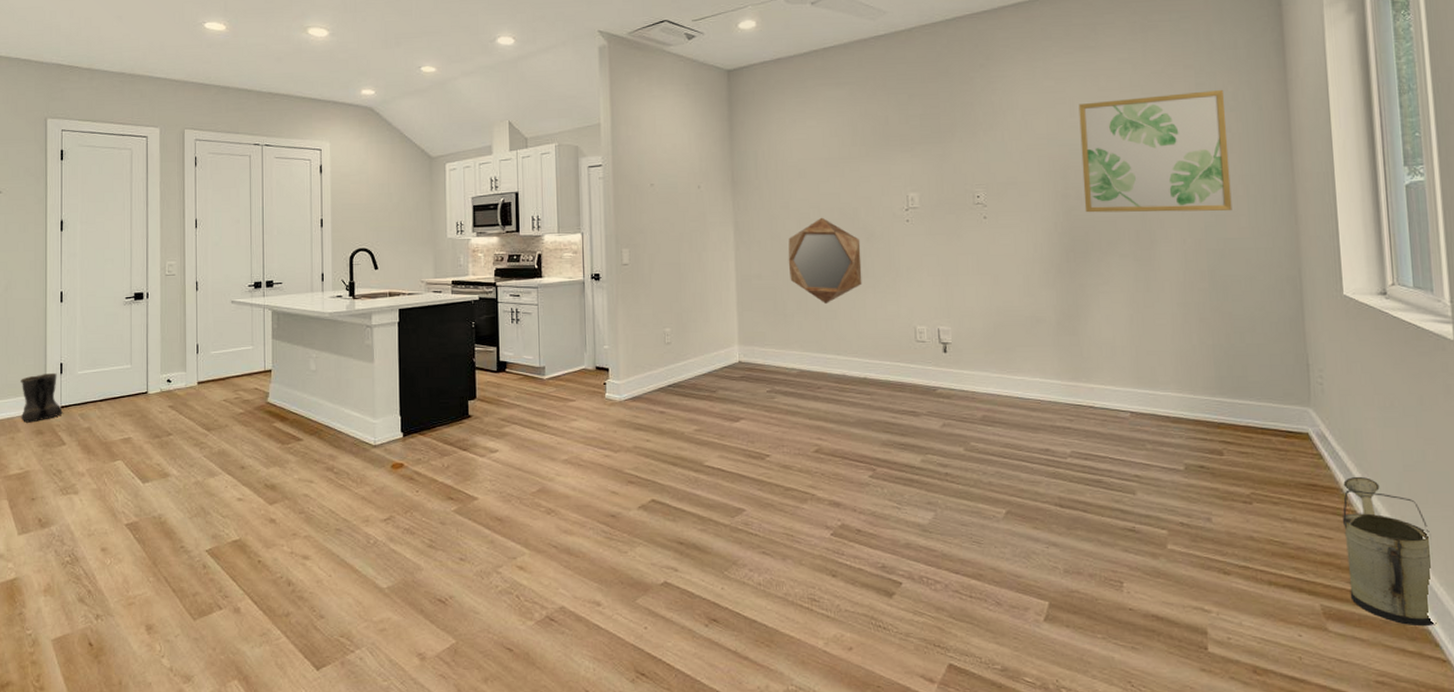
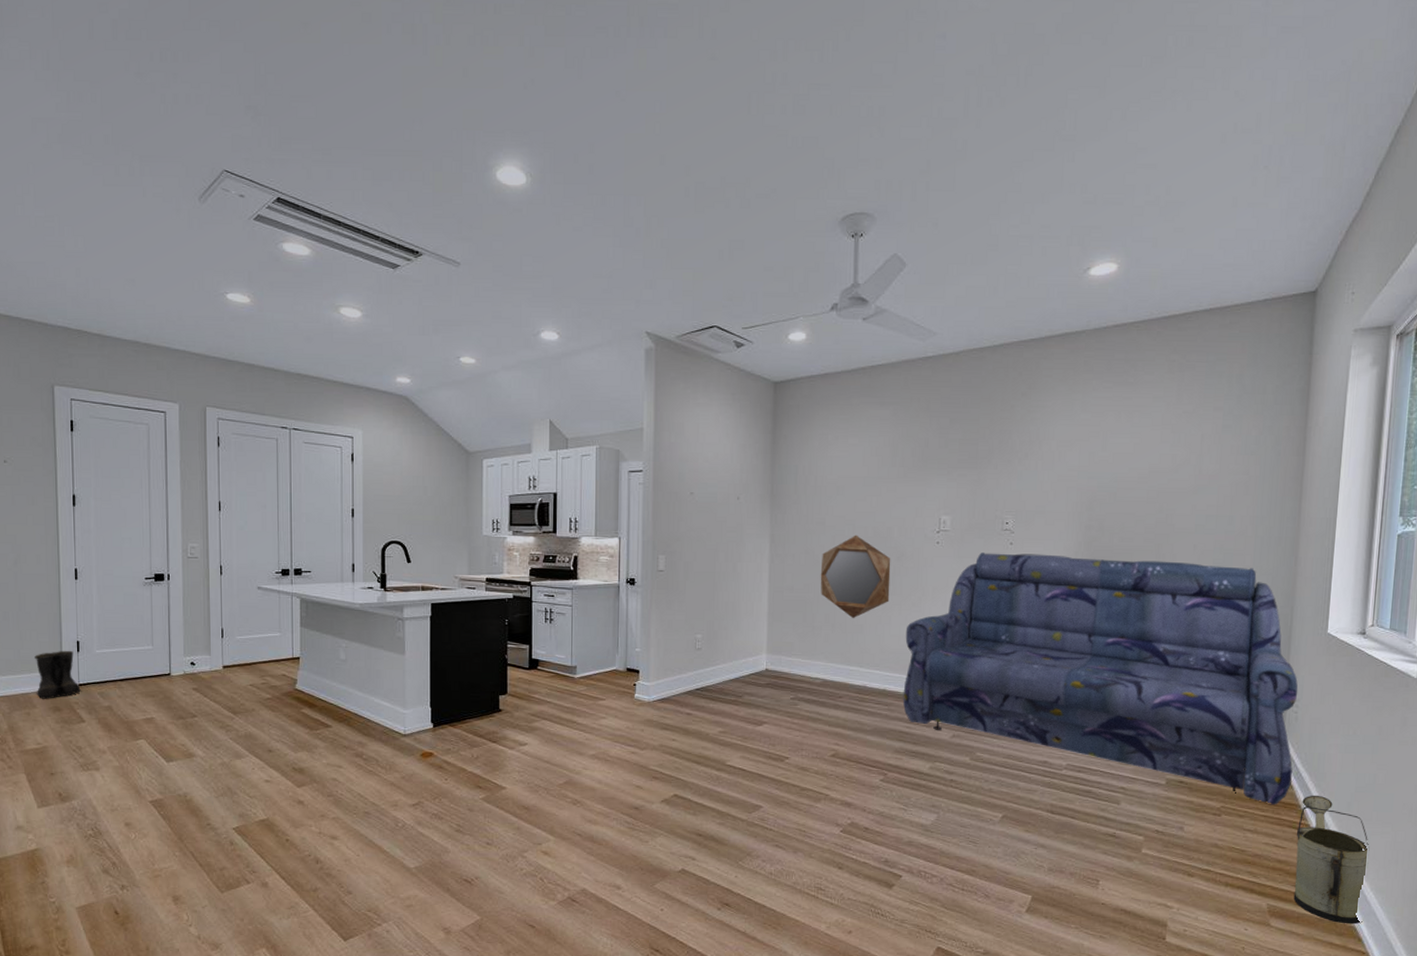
sofa: none [882,226,1328,490] -> present [902,553,1298,805]
wall art: present [1078,89,1232,213] -> none [1105,432,1247,550]

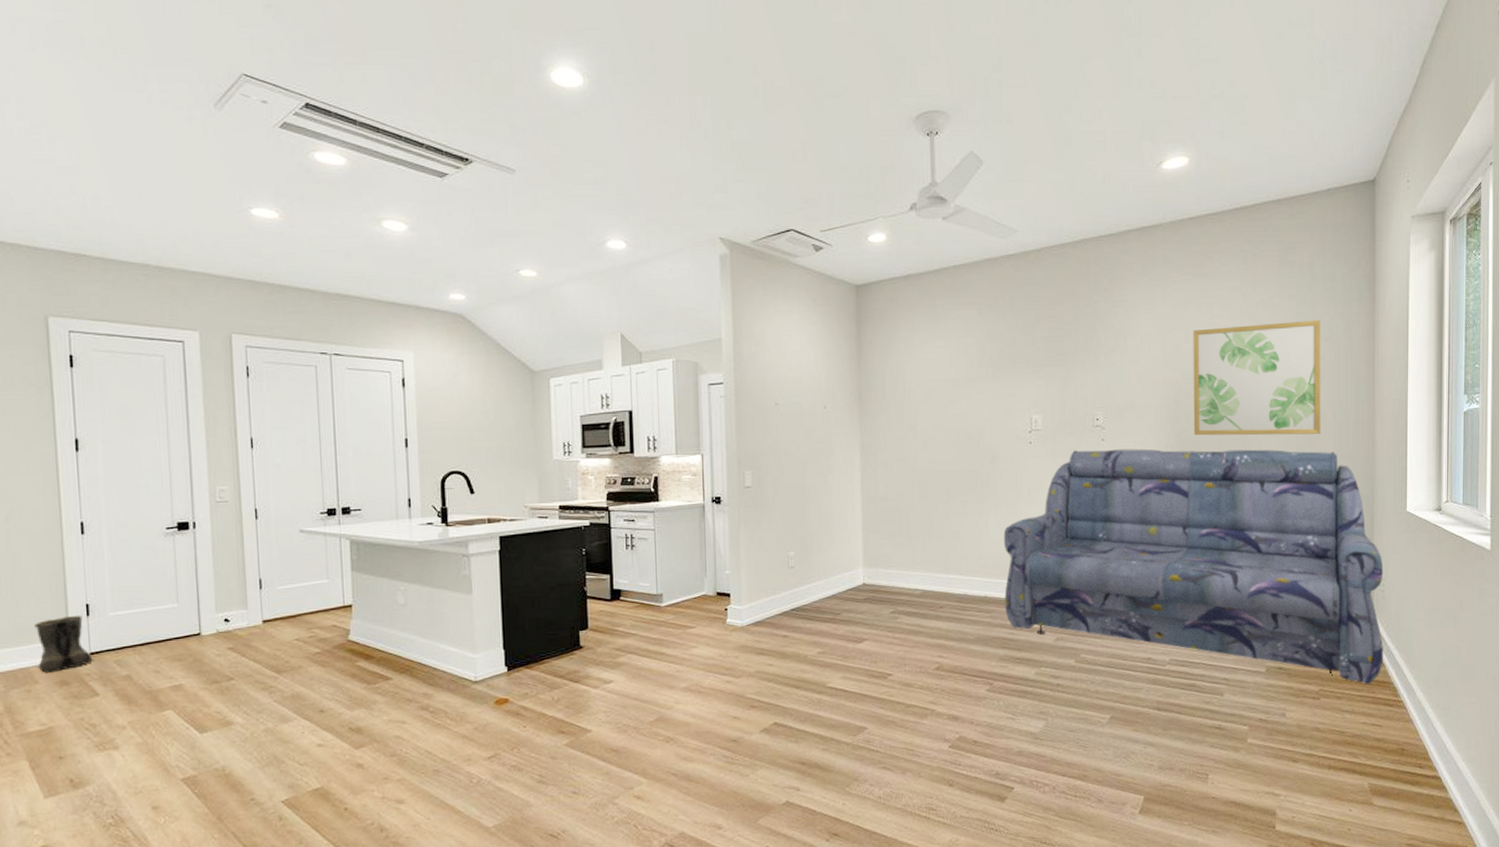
home mirror: present [820,535,891,619] -> none [914,439,985,526]
wall art: none [1105,432,1247,550] -> present [1193,319,1321,436]
watering can: present [1293,795,1370,925] -> none [1391,671,1459,796]

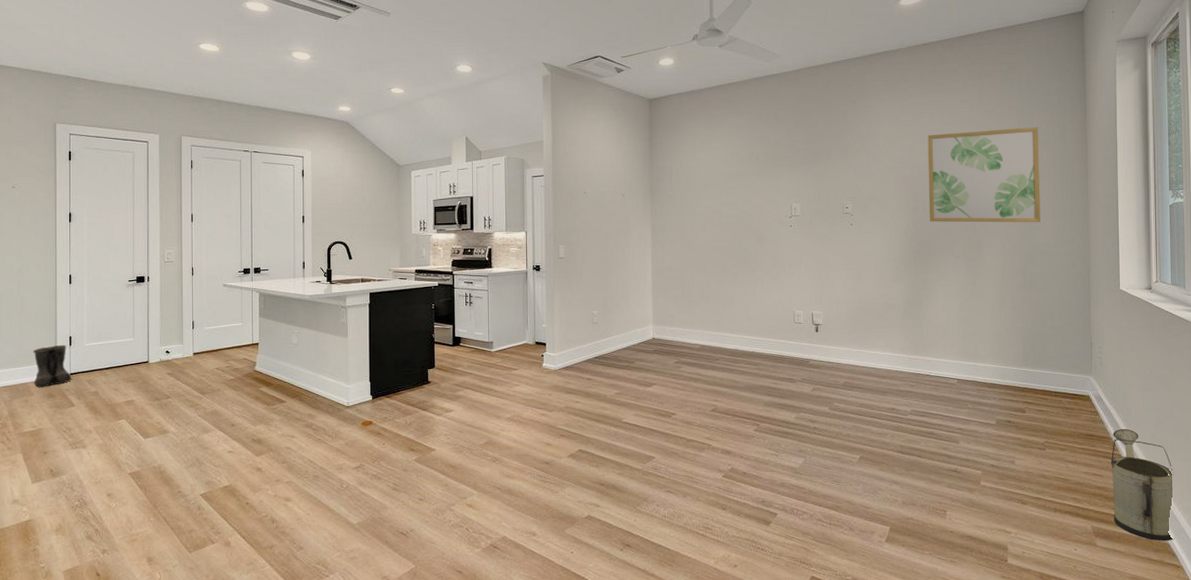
sofa: present [1003,449,1384,685] -> none [768,232,1102,439]
watering can: none [1391,671,1459,796] -> present [1110,428,1175,541]

